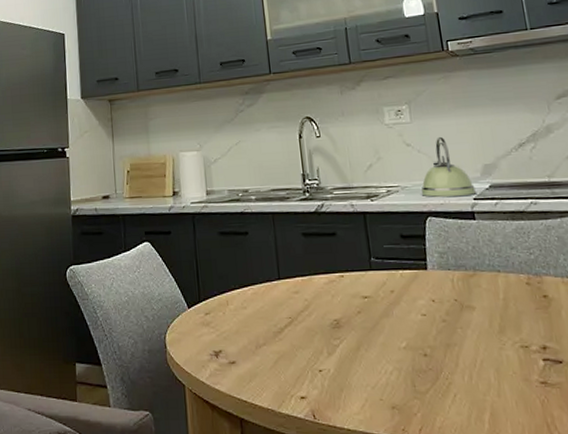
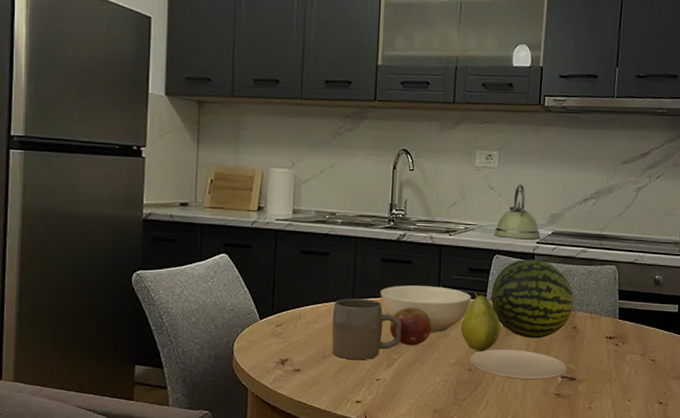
mug: none [260,278,339,349] -> present [331,298,403,360]
bowl: none [307,258,410,312] -> present [380,285,472,333]
fruit: none [323,284,371,328] -> present [389,307,432,345]
fruit: none [403,261,454,333] -> present [460,291,501,352]
plate: none [422,327,548,366] -> present [470,349,567,381]
fruit: none [432,218,538,313] -> present [490,259,574,339]

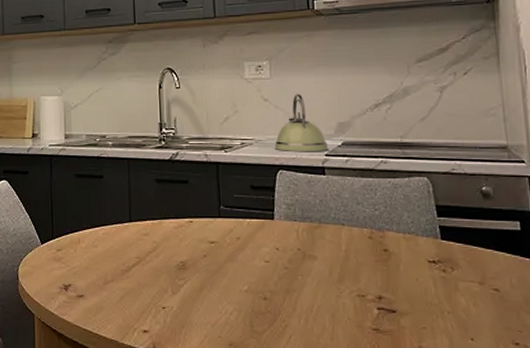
mug: present [331,298,403,360] -> none [111,221,185,286]
bowl: present [380,285,472,333] -> none [157,206,258,257]
fruit: present [389,307,432,345] -> none [171,229,217,270]
fruit: present [460,291,501,352] -> none [248,211,296,279]
plate: present [470,349,567,381] -> none [263,275,383,312]
fruit: present [490,259,574,339] -> none [279,173,381,263]

